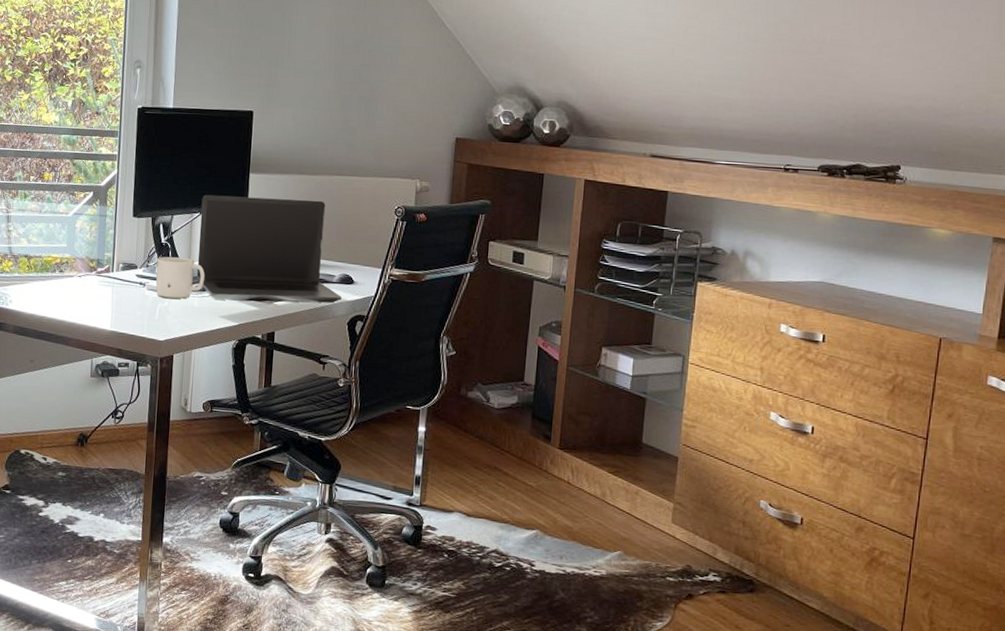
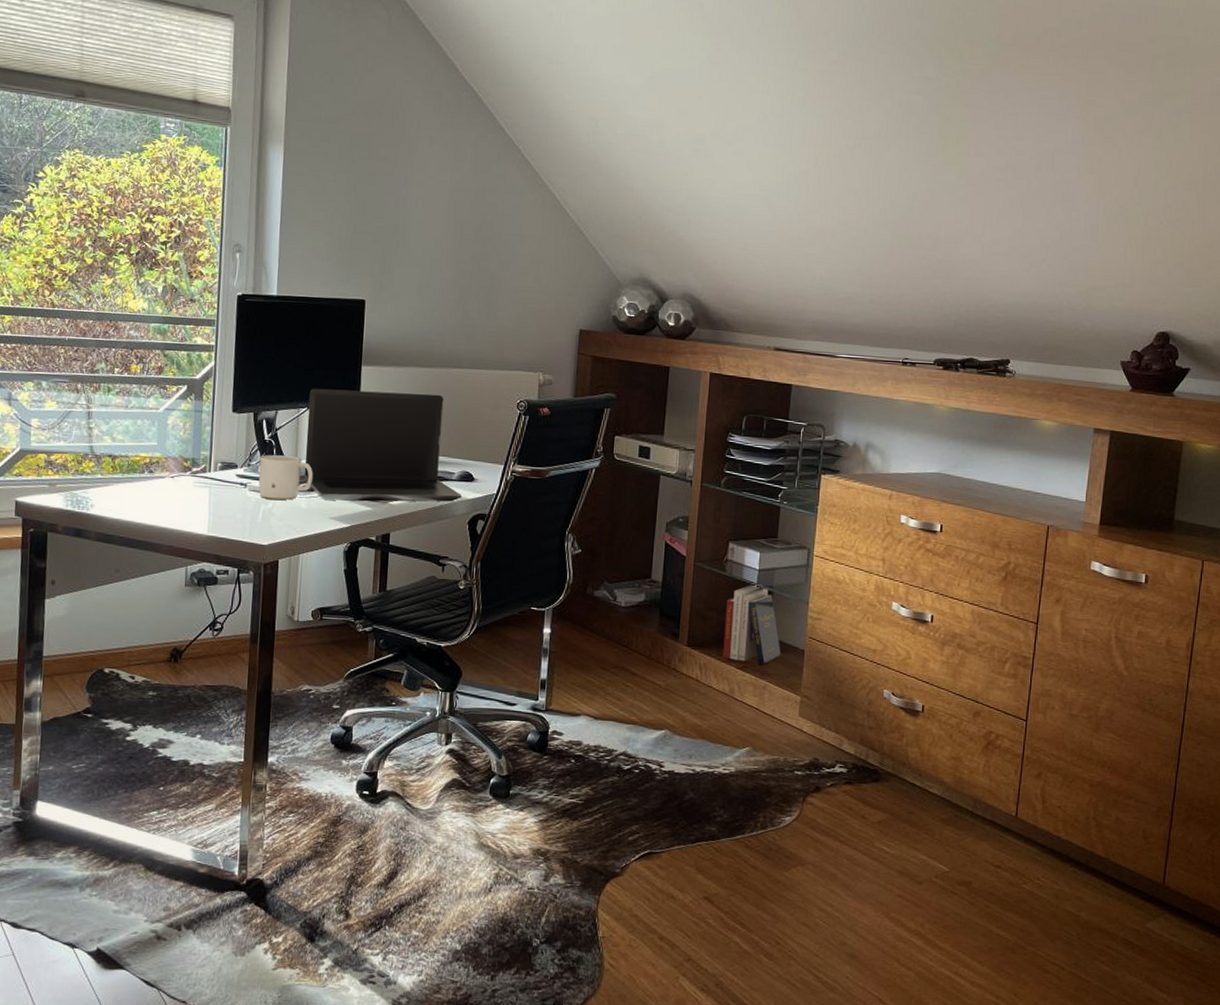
books: none [595,389,654,471] -> present [723,583,781,666]

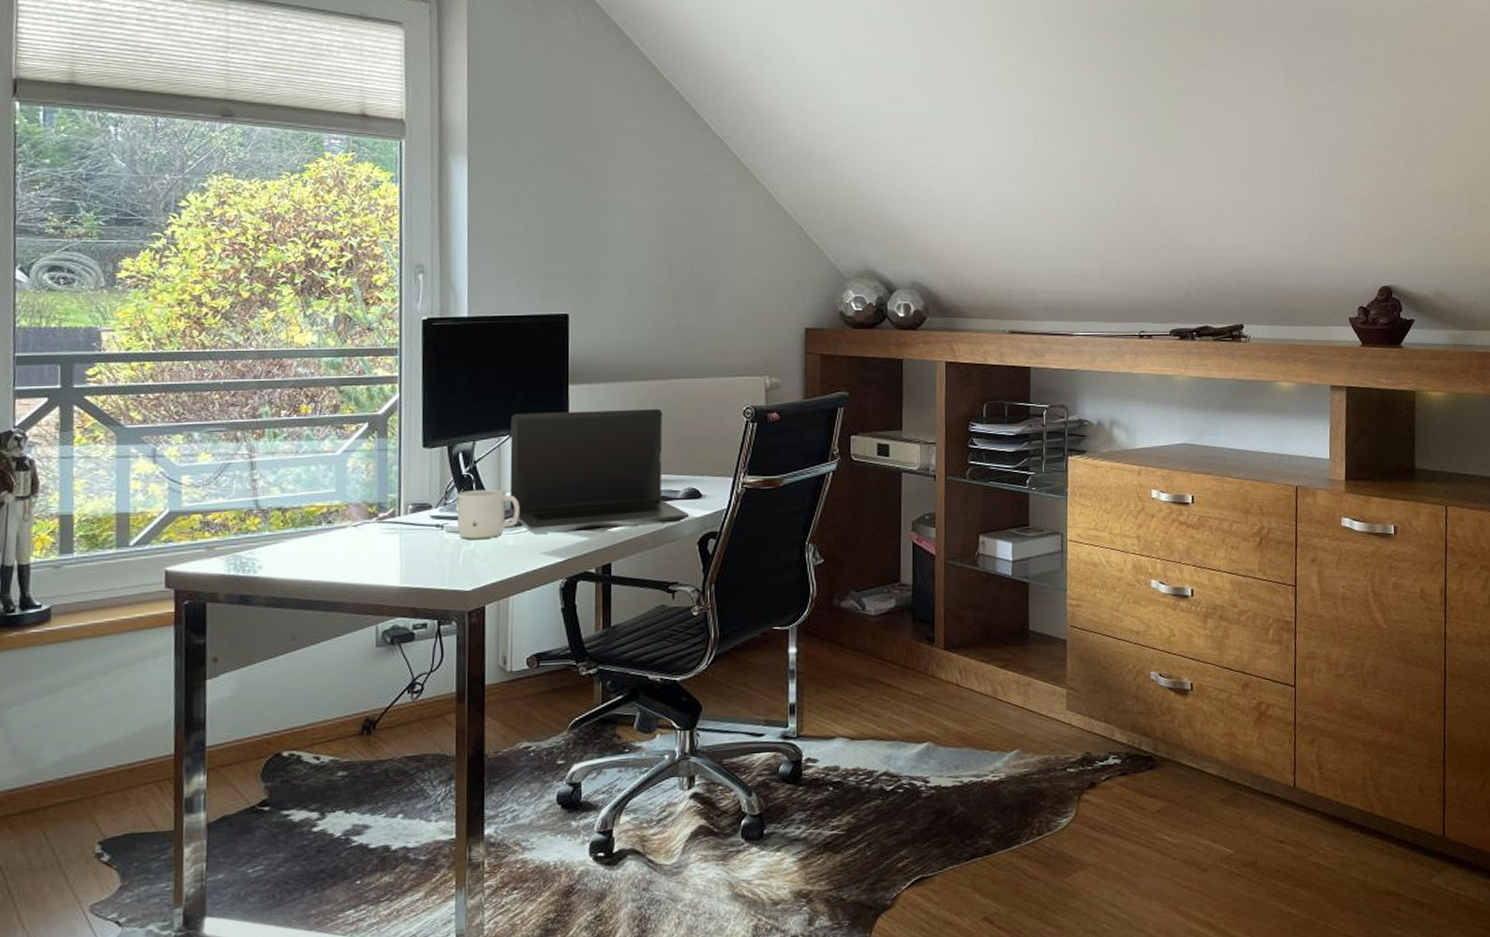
books: present [723,583,781,666] -> none [981,575,1043,662]

